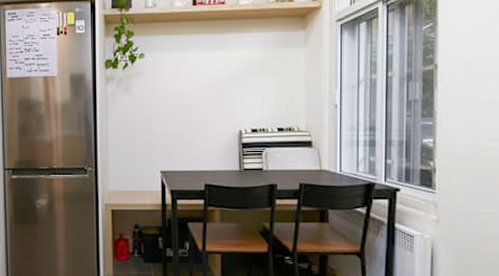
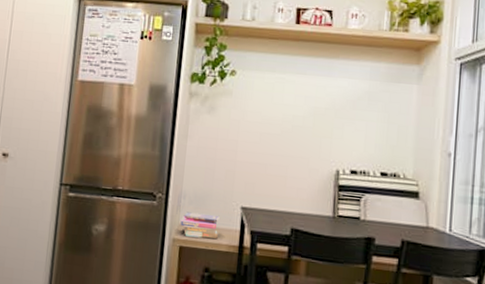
books: none [110,180,143,201] -> present [180,211,220,240]

